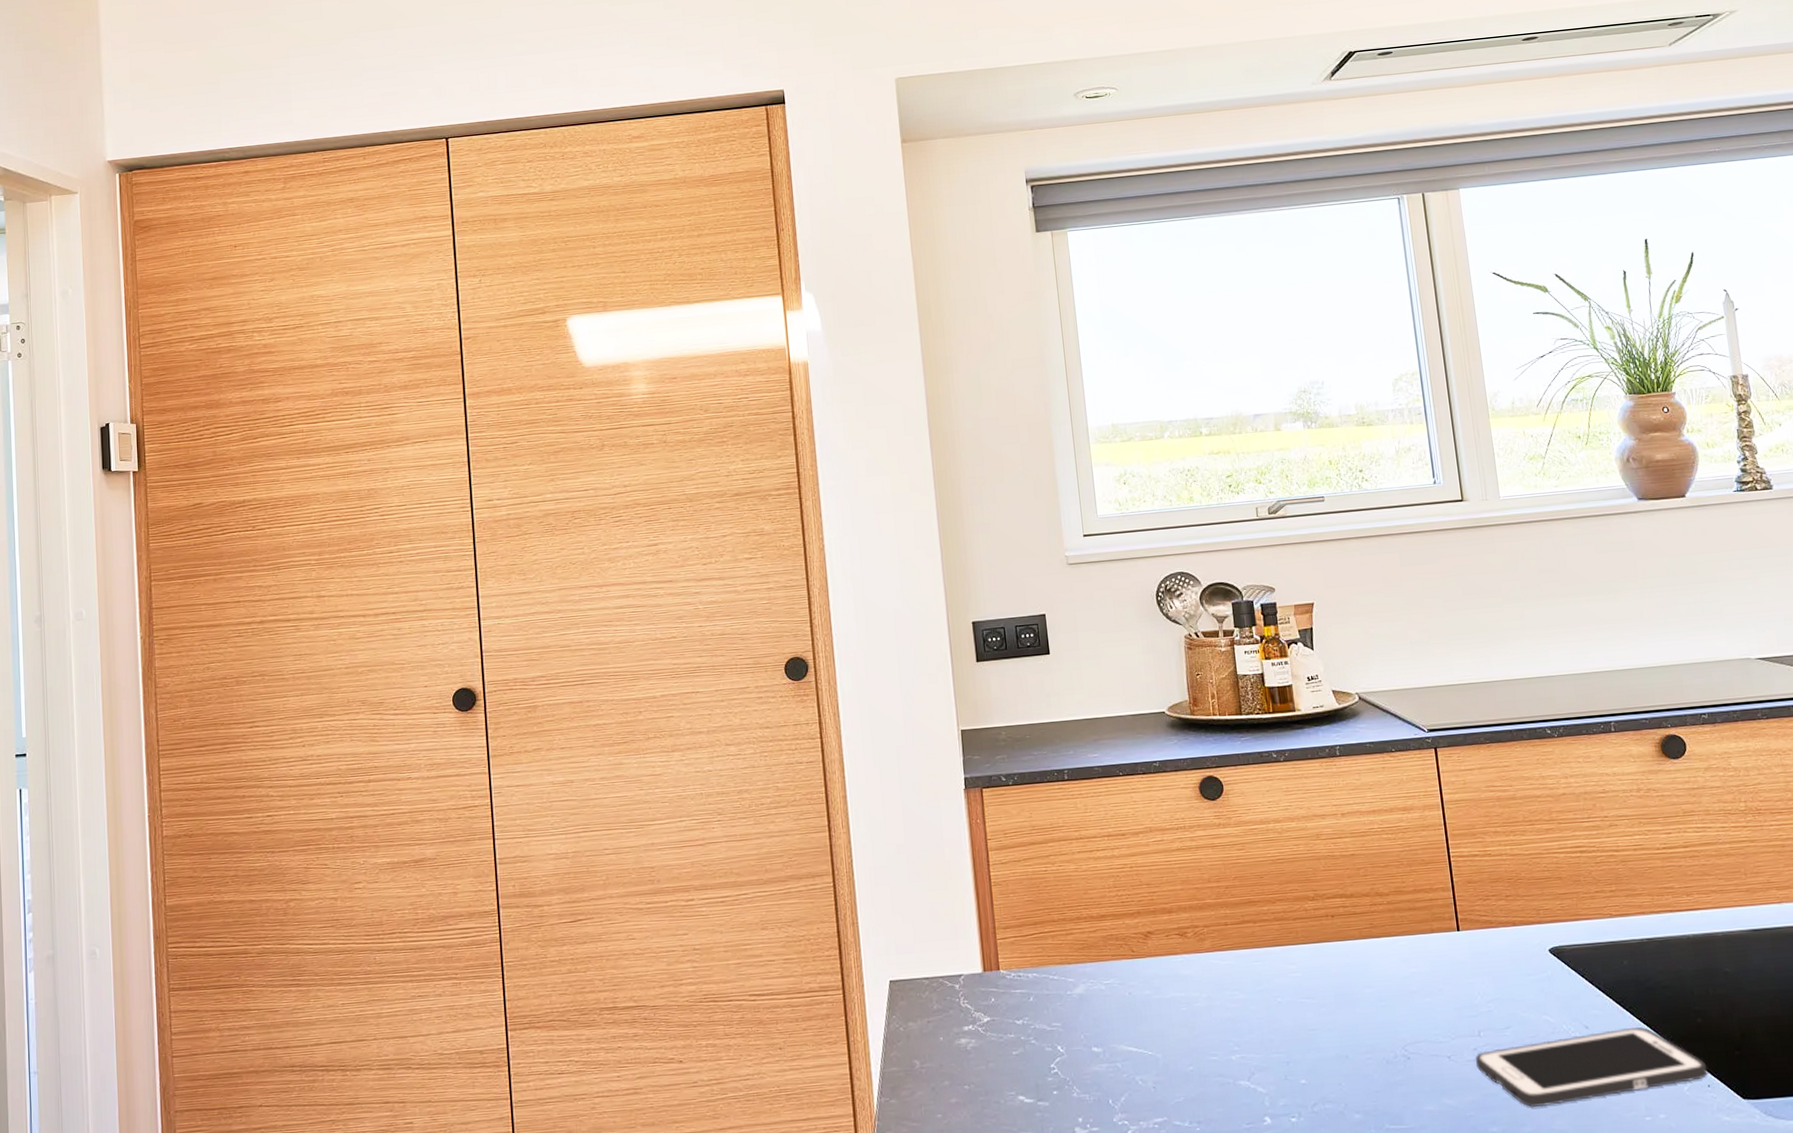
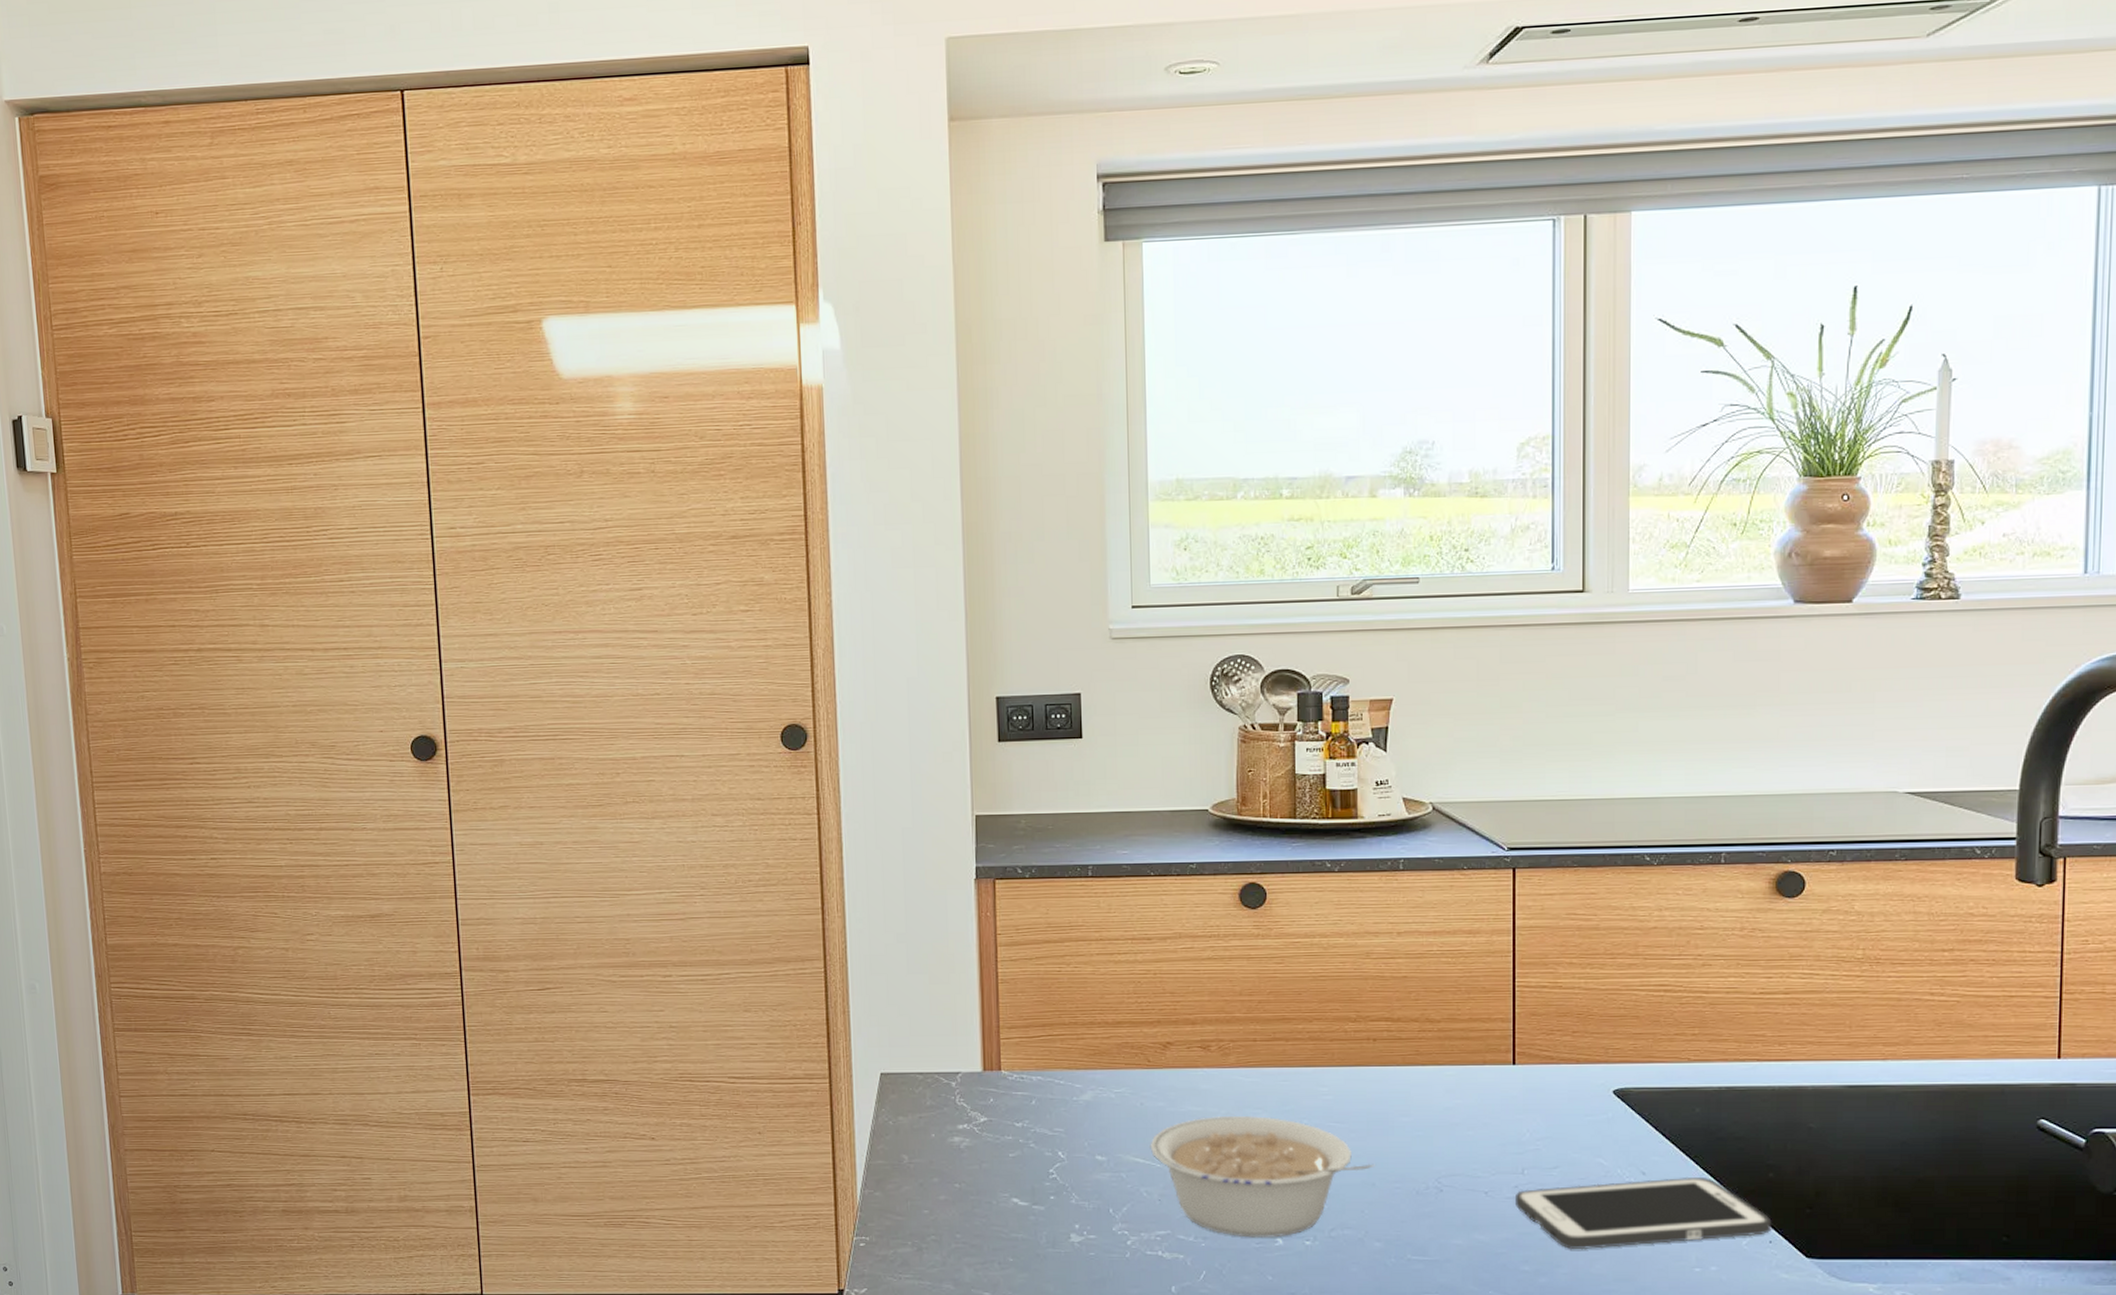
legume: none [1140,997,1347,1119] -> present [1150,1115,1375,1238]

